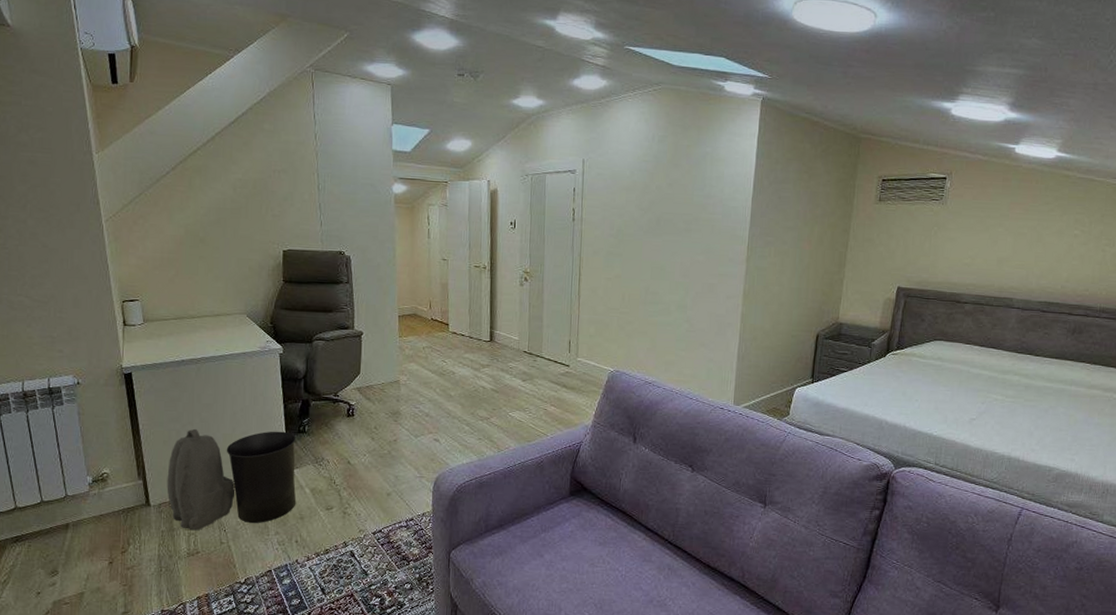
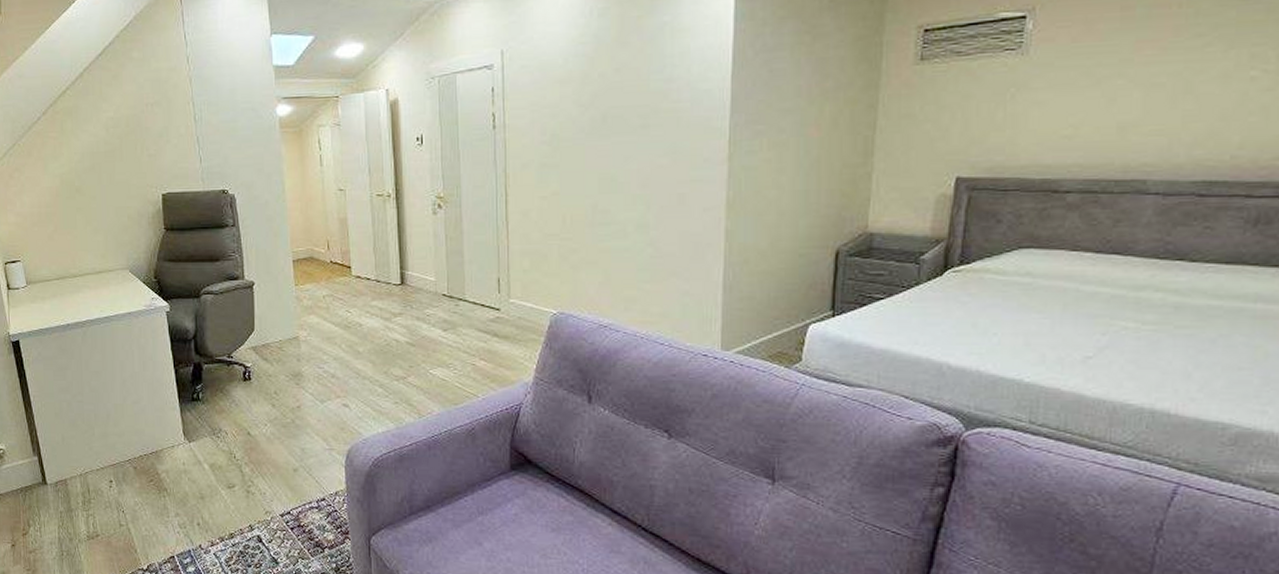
backpack: present [167,428,236,531] -> none [61,399,131,512]
waste bin: present [226,431,297,523] -> none [118,399,195,503]

